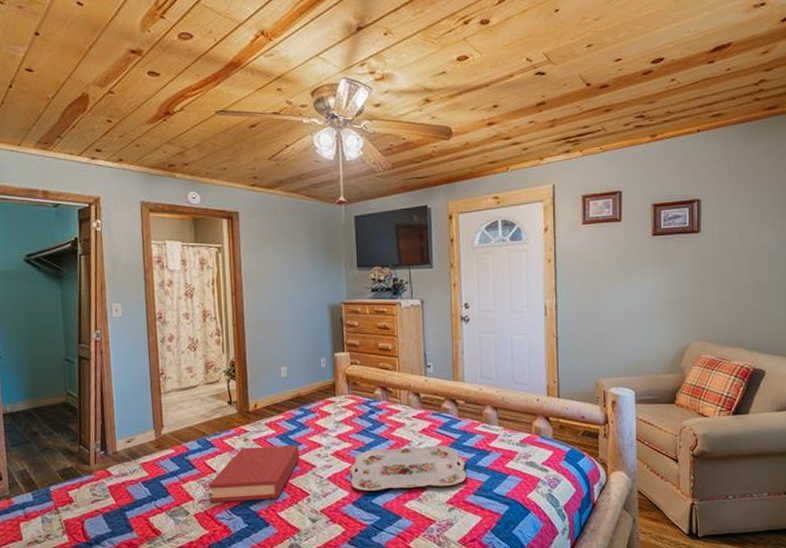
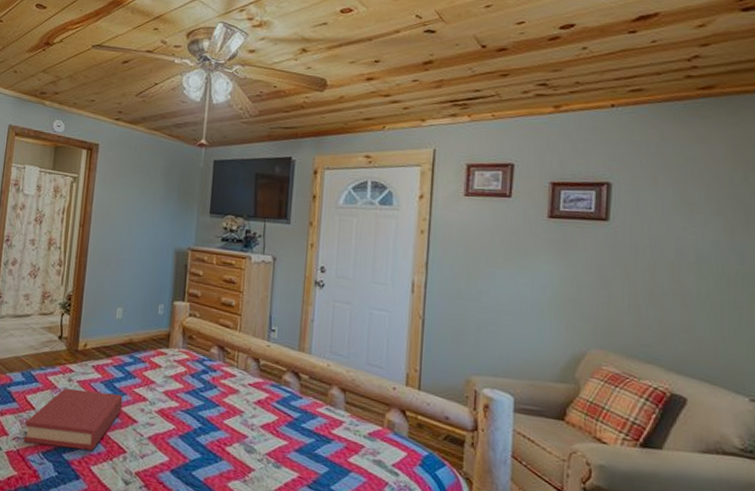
serving tray: present [349,445,467,492] -> none [172,413,302,472]

